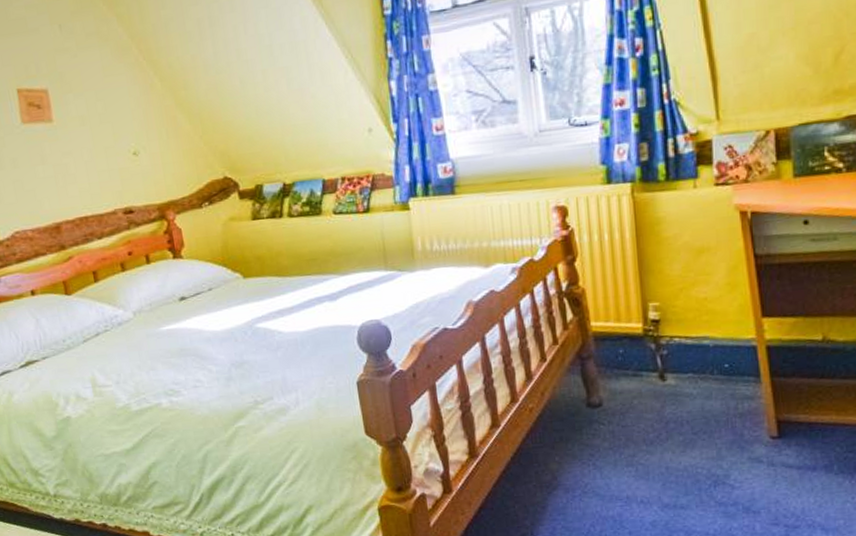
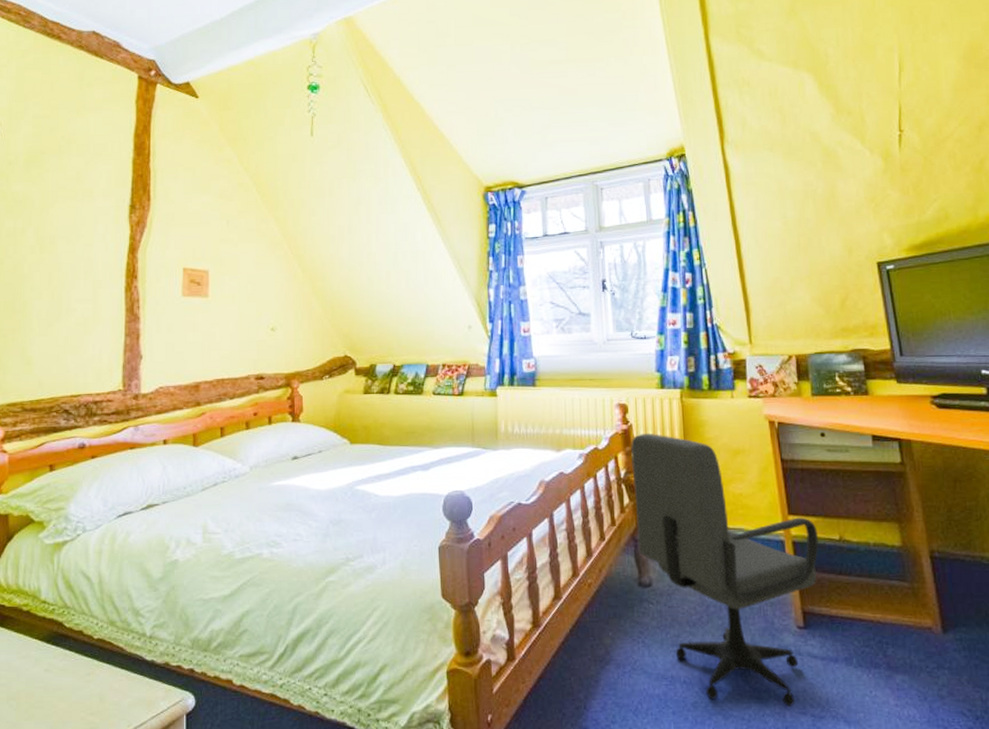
office chair: none [573,237,797,519] -> present [631,433,819,707]

